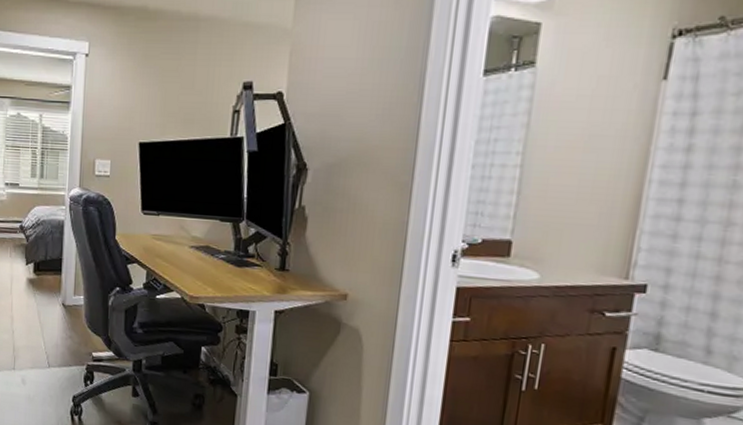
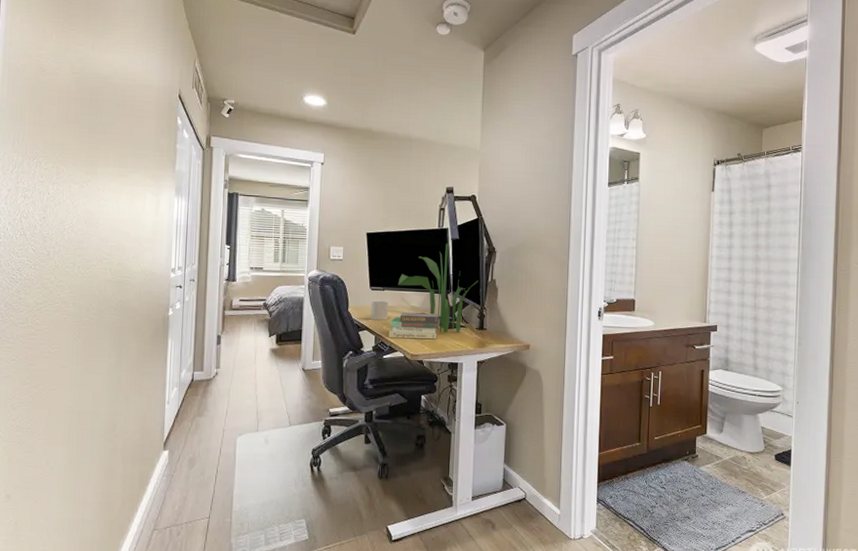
mug: none [141,228,165,253] -> present [370,301,389,321]
books: none [162,243,228,280] -> present [388,312,440,340]
plant: none [176,157,282,273] -> present [398,243,479,333]

